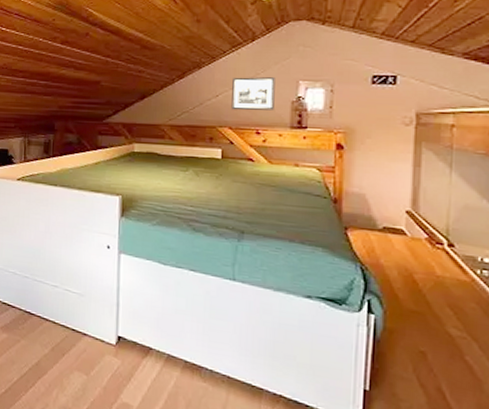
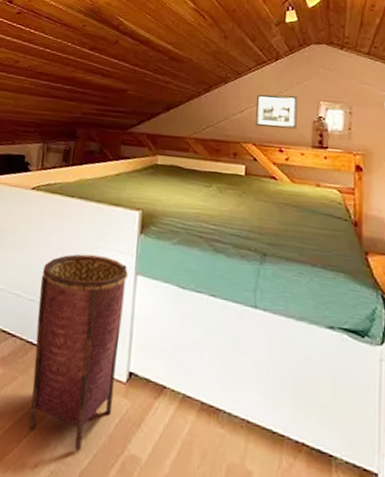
woven basket: none [32,236,112,399] -> present [28,253,128,451]

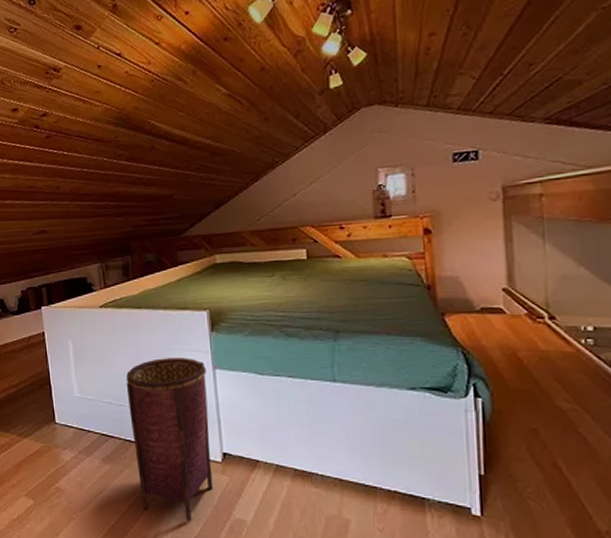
picture frame: present [256,94,298,129] -> none [309,168,355,208]

